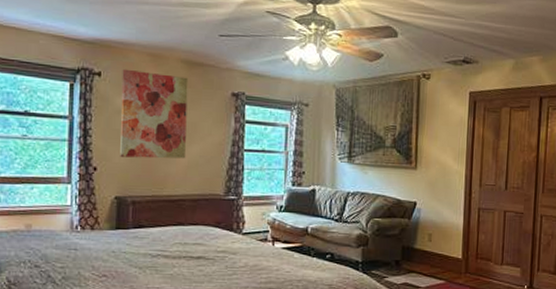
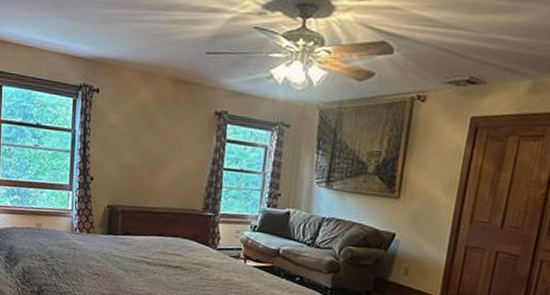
wall art: present [120,68,189,159] -> none [113,86,176,174]

